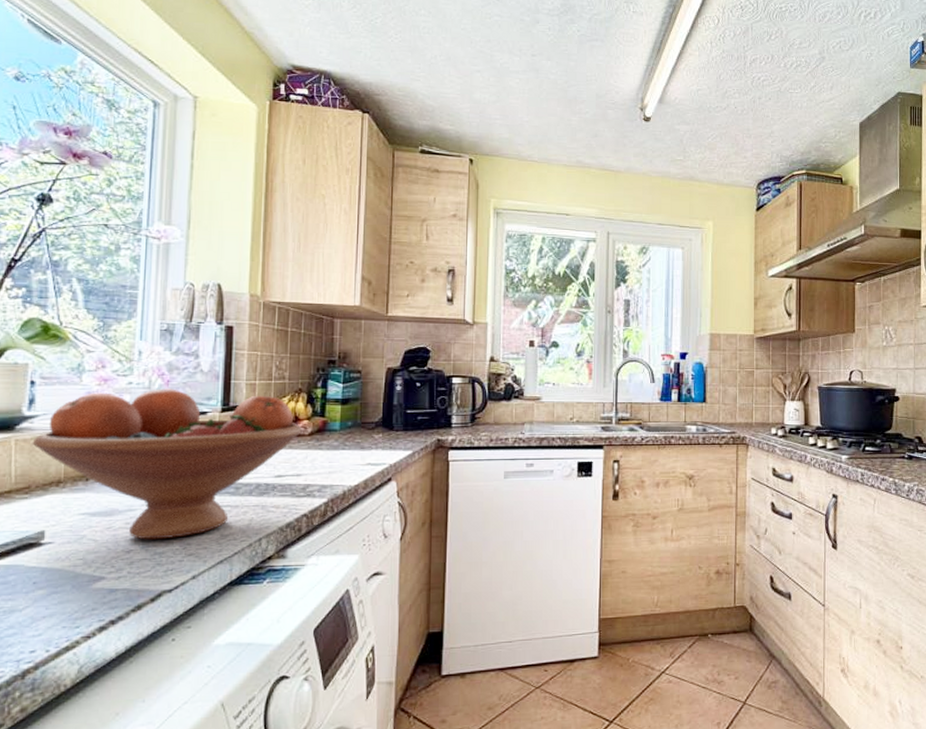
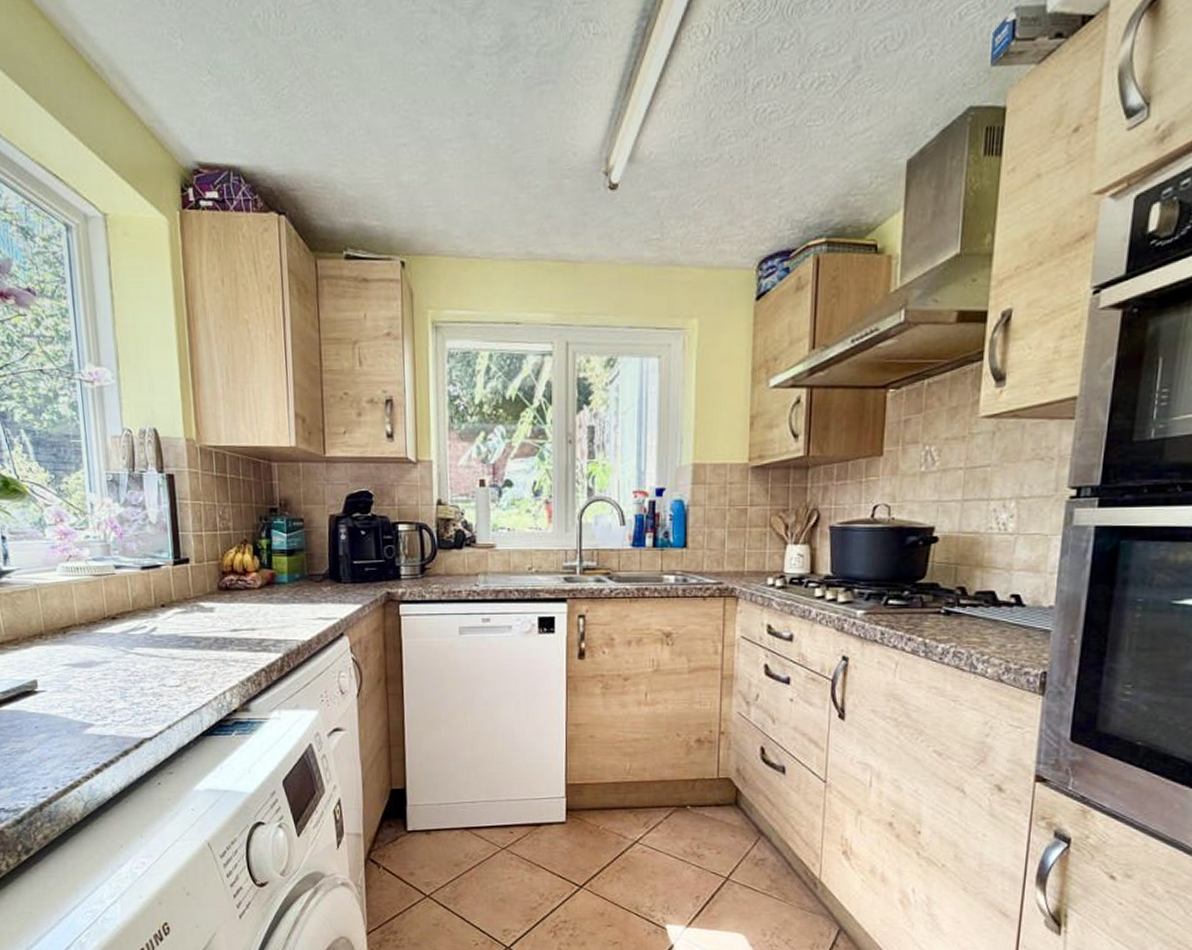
fruit bowl: present [32,389,302,540] -> none [12,542,252,691]

